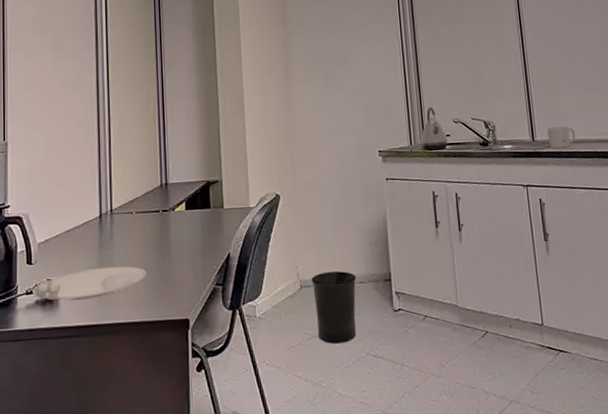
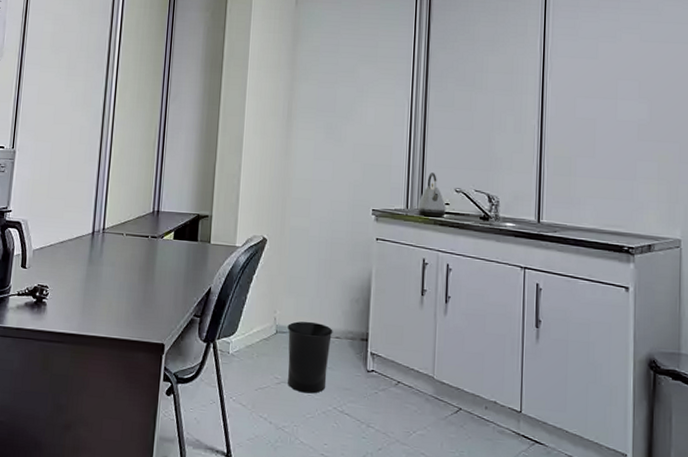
plate: present [32,266,146,301] -> none [23,281,130,309]
mug: present [547,126,576,149] -> none [555,210,587,235]

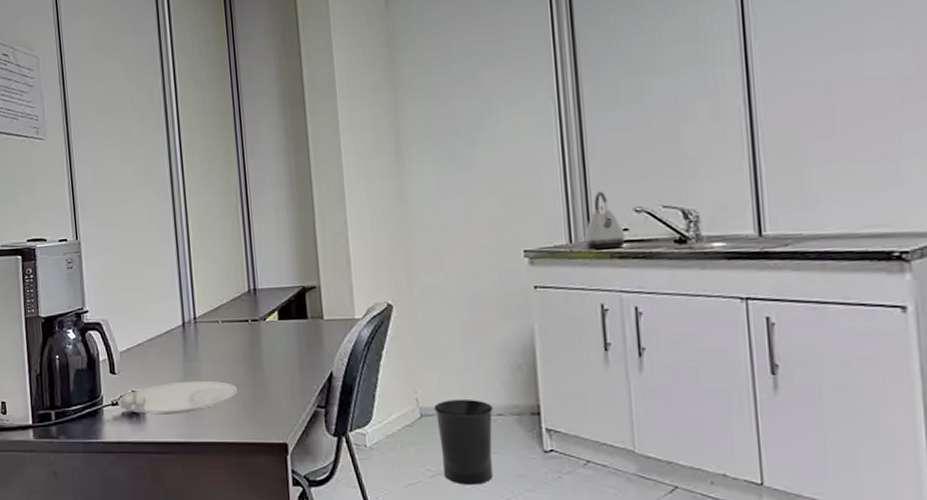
plate: none [23,281,130,309] -> present [118,380,237,414]

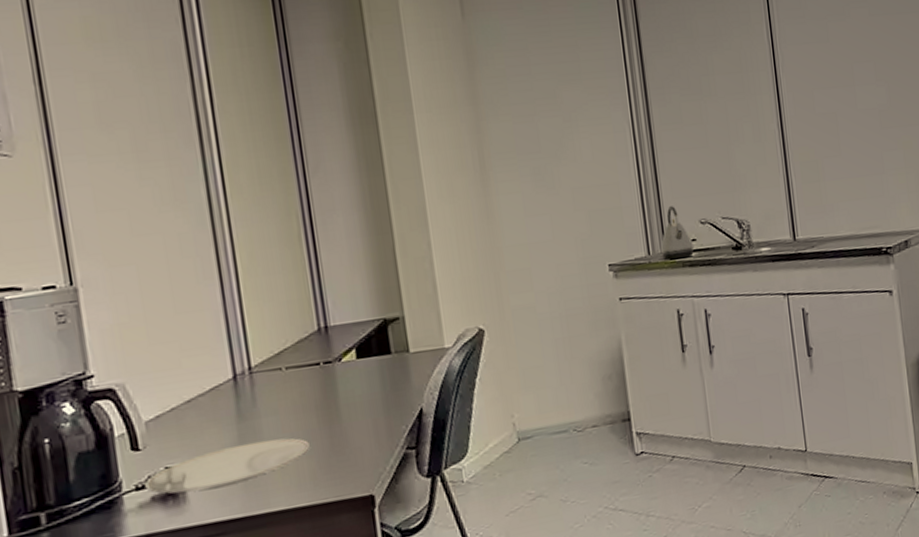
waste bin: present [434,398,494,485] -> none [531,414,591,502]

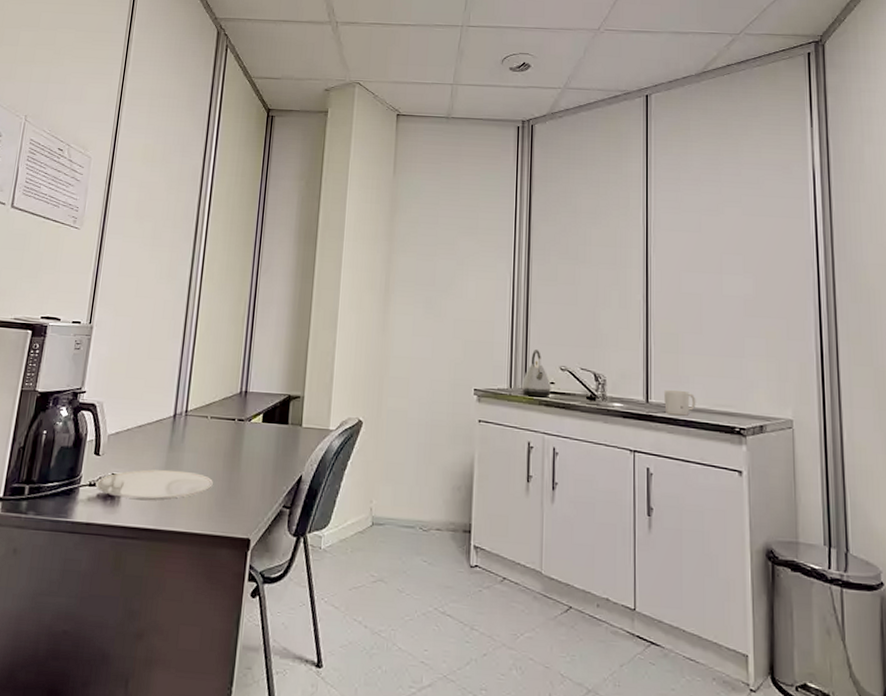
mug: none [810,220,843,249] -> present [664,389,696,416]

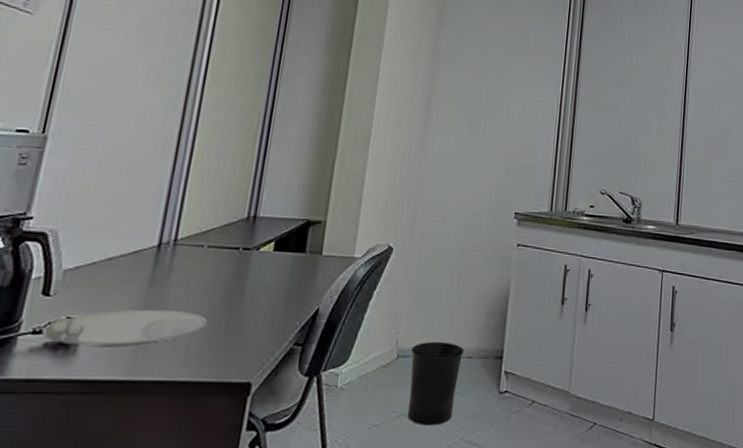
waste bin: none [384,511,434,593] -> present [408,341,465,425]
kettle: present [521,350,552,398] -> none [561,173,592,221]
mug: present [664,389,696,416] -> none [691,212,719,237]

